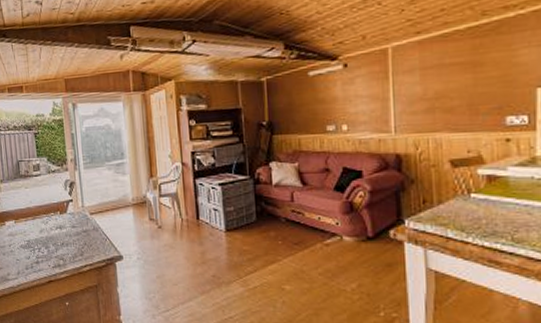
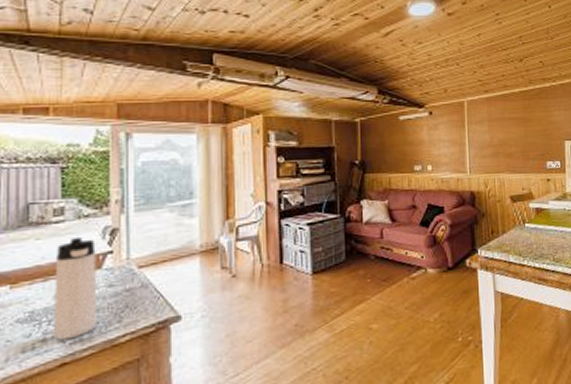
thermos bottle: none [38,188,68,264] -> present [54,238,98,341]

